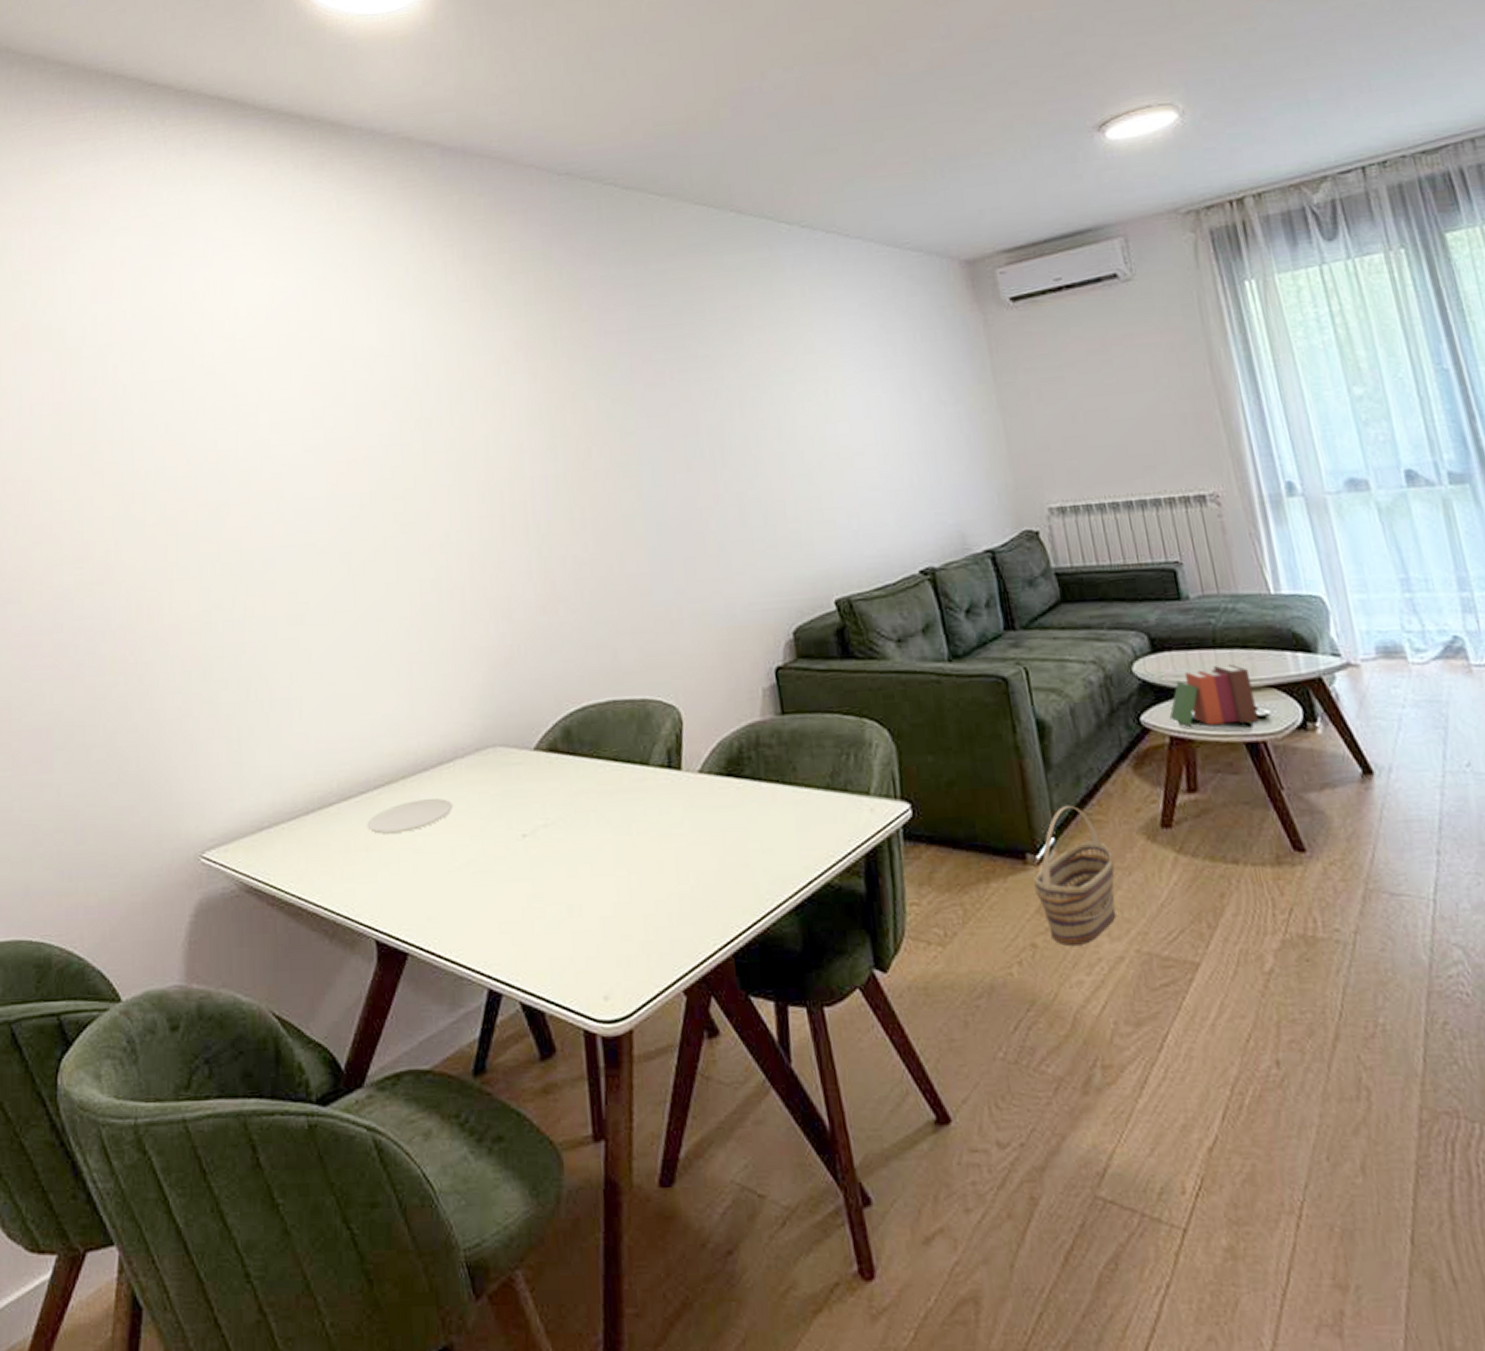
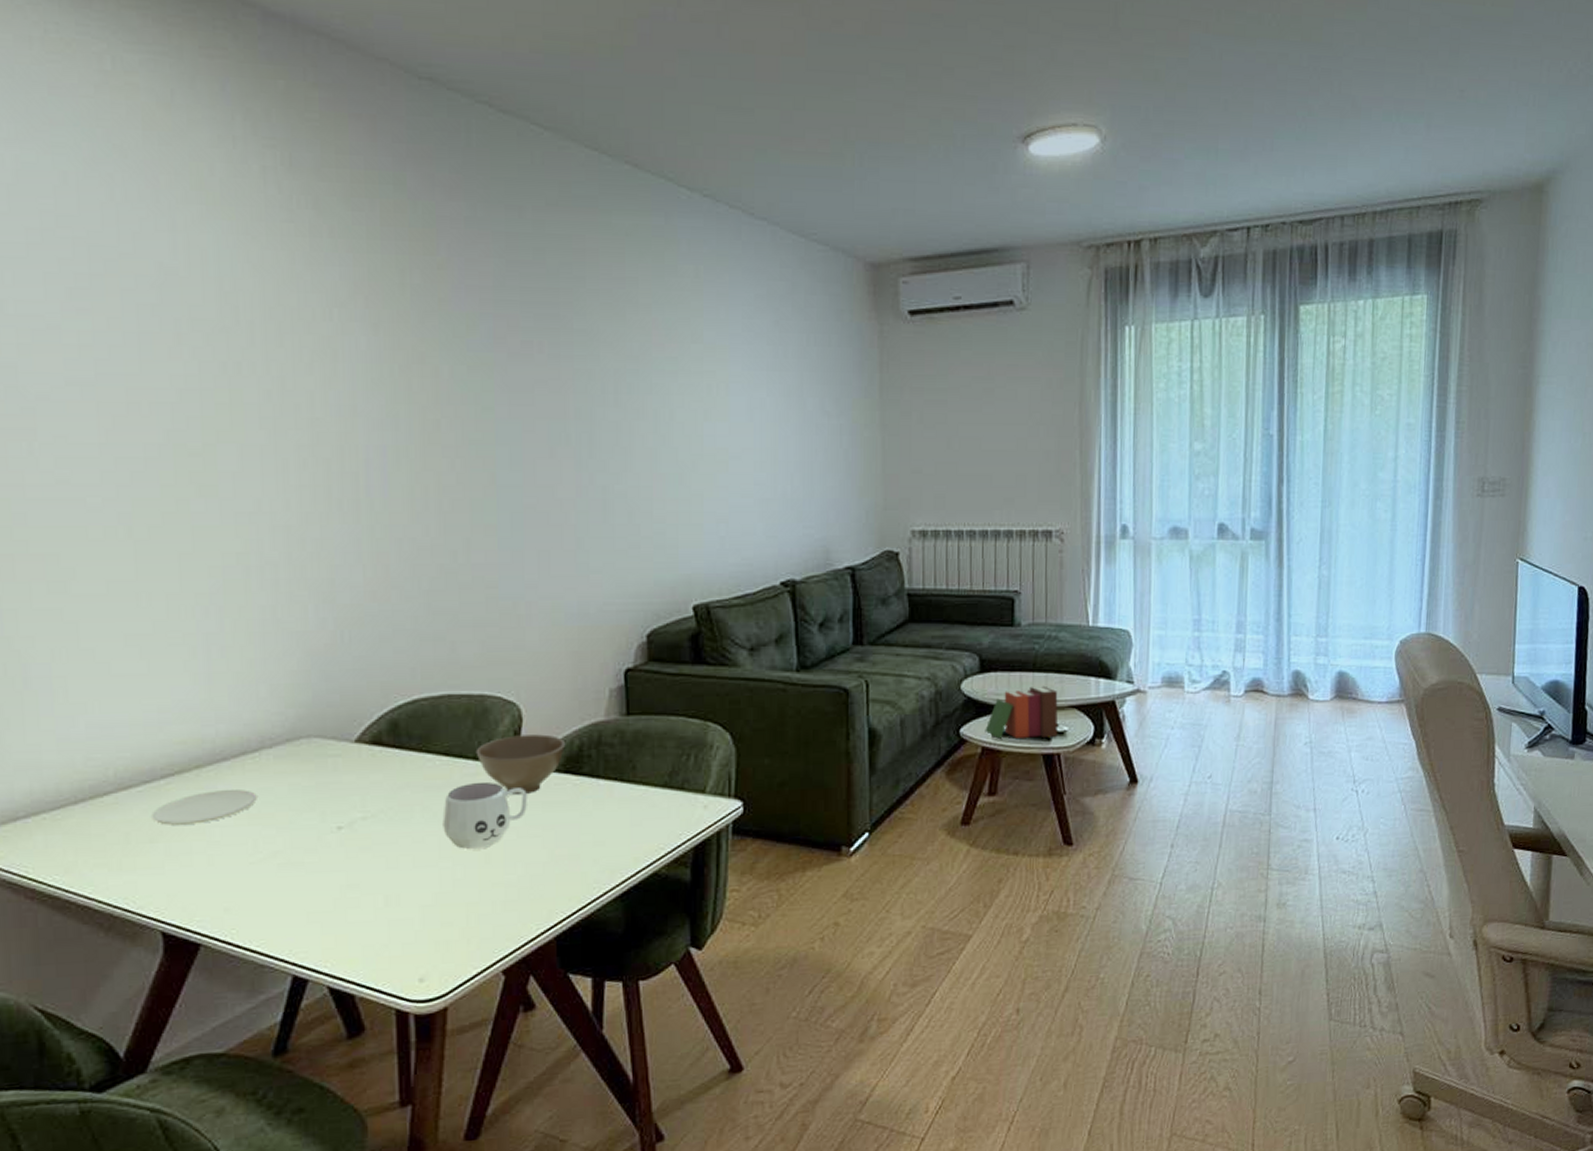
mug: none [615,787,694,858] -> present [442,783,527,850]
bowl: none [642,737,726,799] -> present [475,734,566,794]
basket: present [1034,805,1116,946] -> none [845,804,916,924]

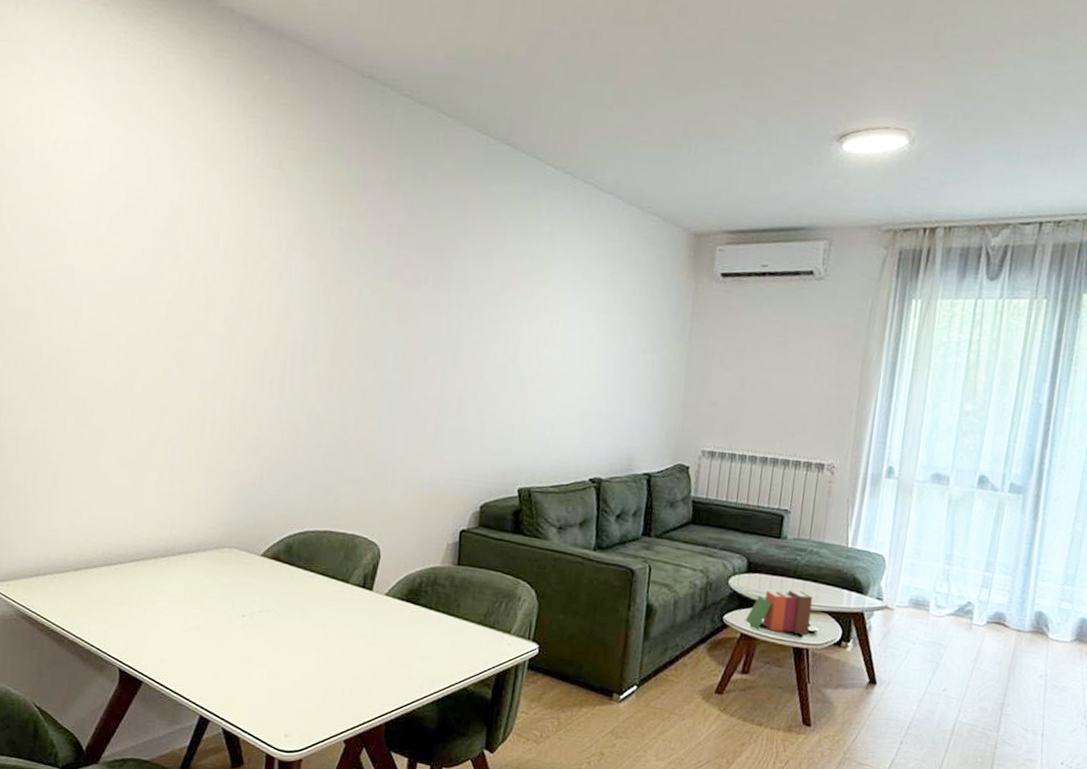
plate: present [151,790,257,825] -> none [122,575,191,598]
mug: present [442,783,527,850] -> none [314,598,377,649]
bowl: present [475,734,566,794] -> none [344,568,410,613]

